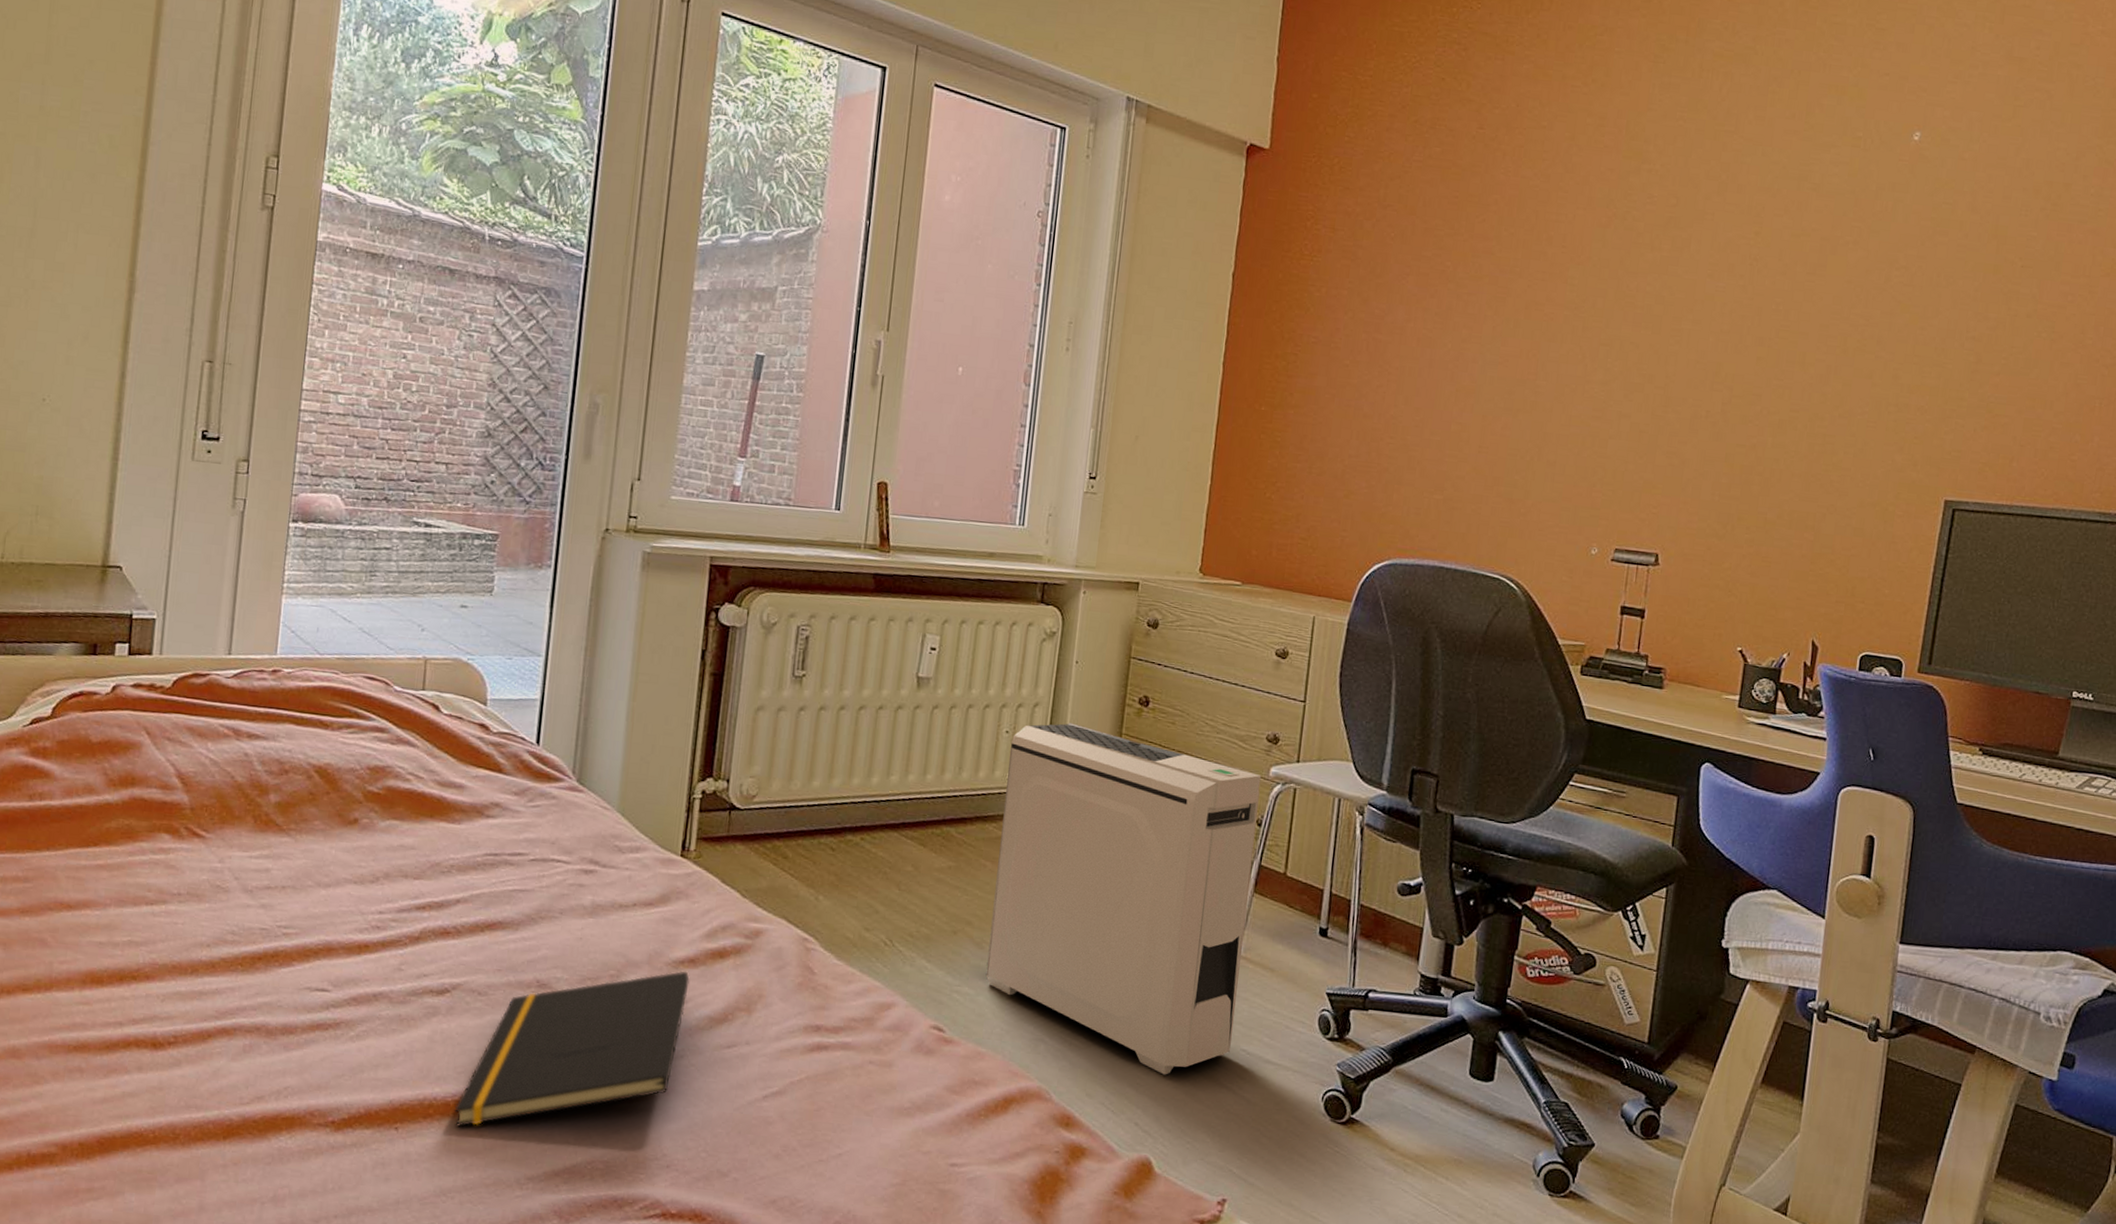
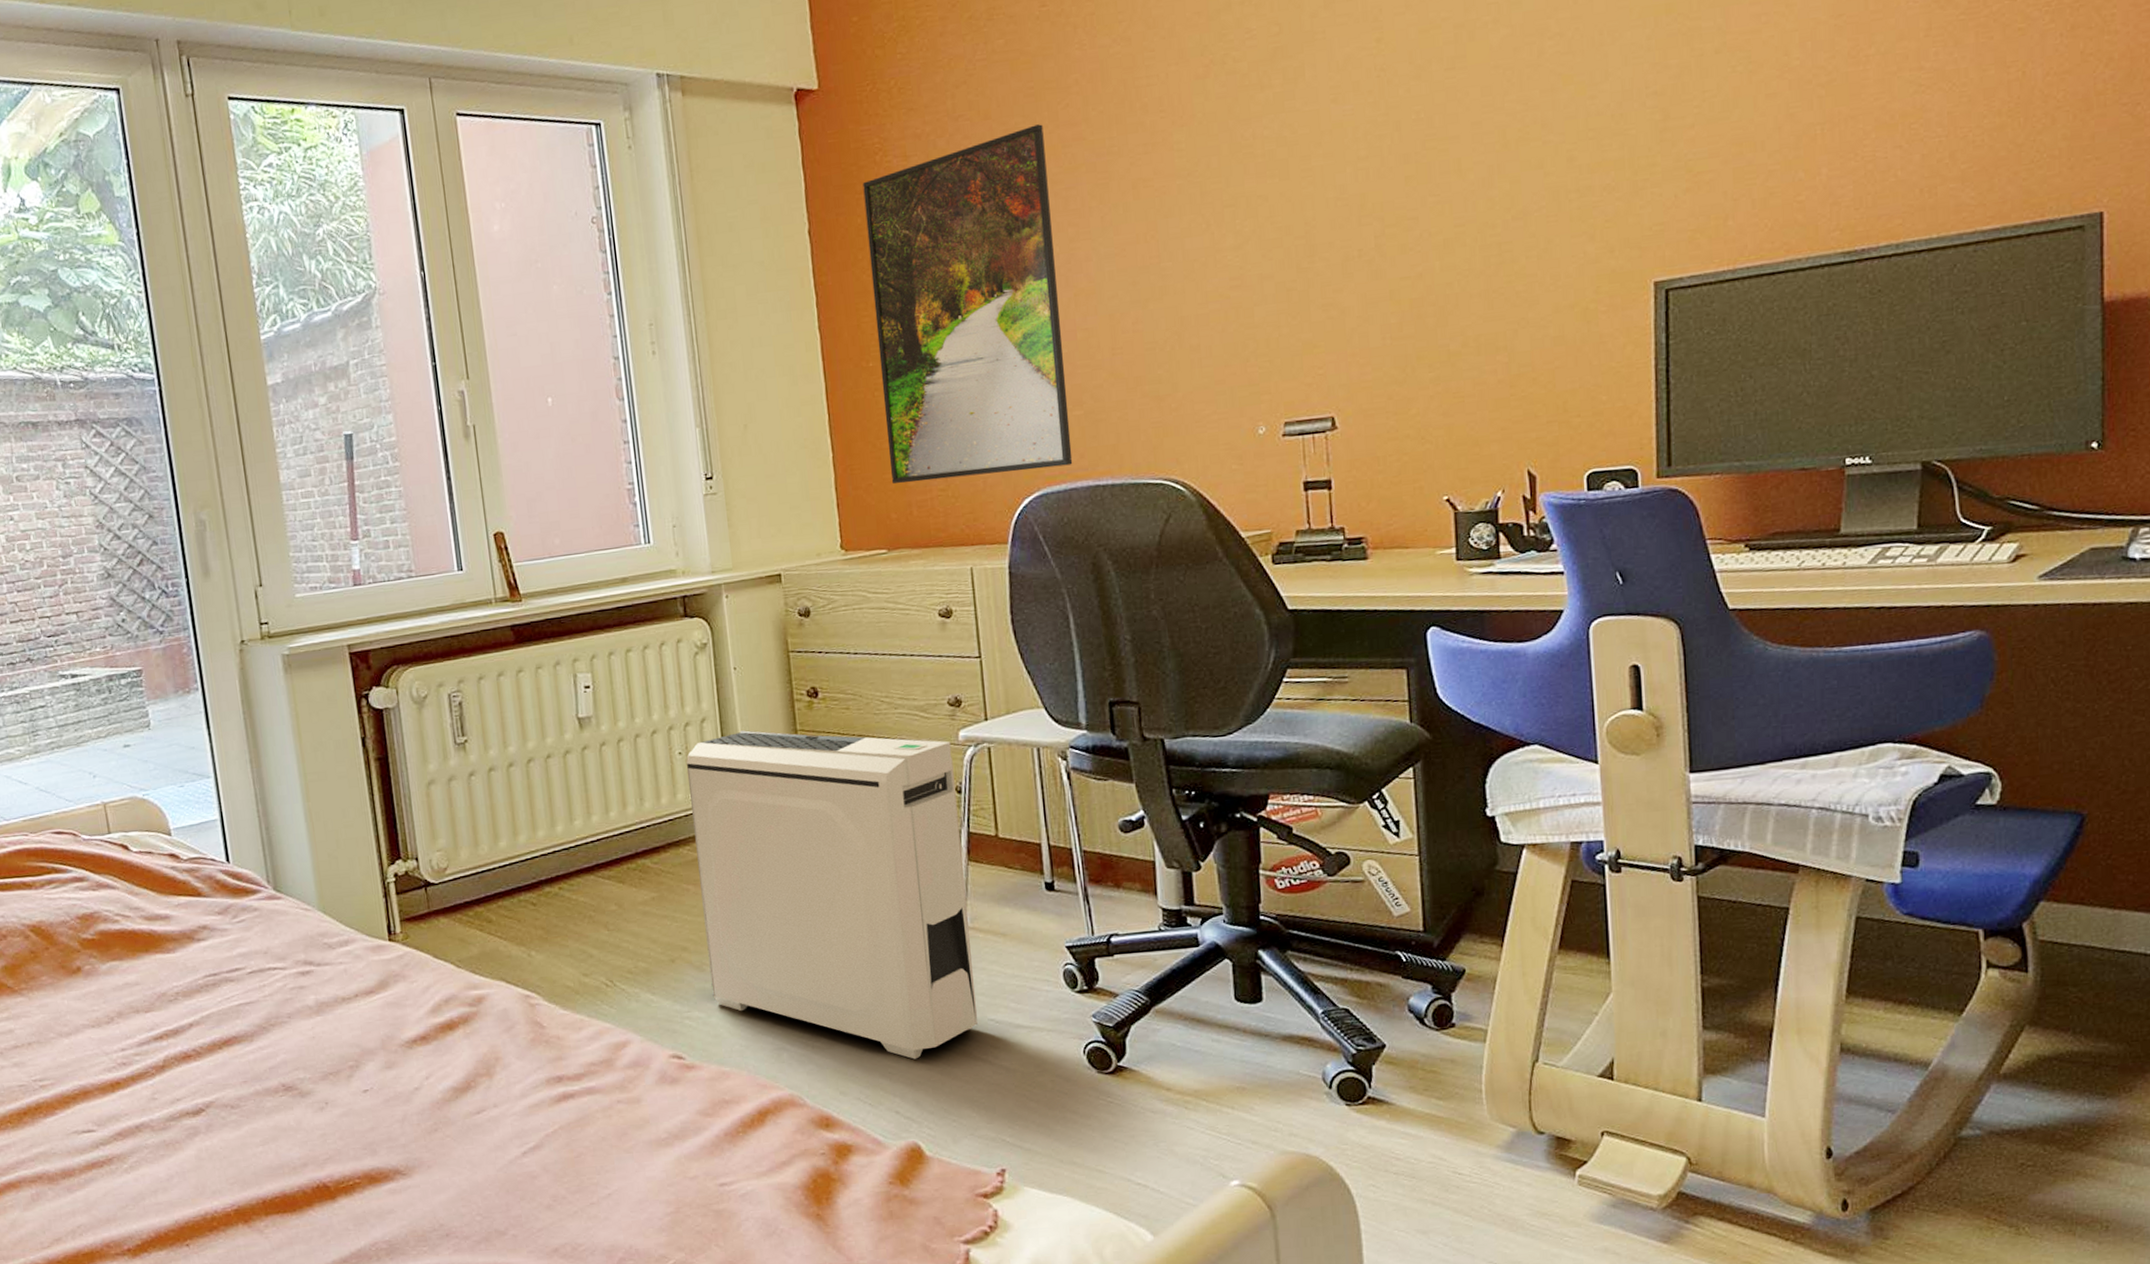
notepad: present [454,970,690,1127] -> none [235,1049,431,1233]
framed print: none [1258,230,1459,543] -> present [862,124,1073,484]

